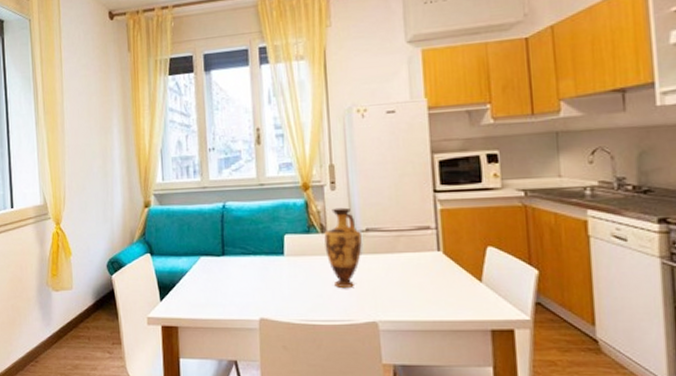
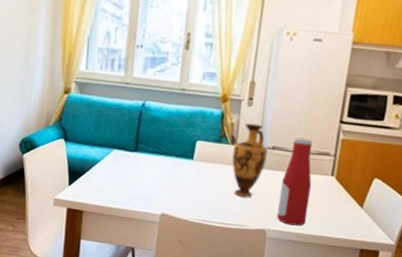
bottle: none [384,215,421,313] -> present [277,137,313,226]

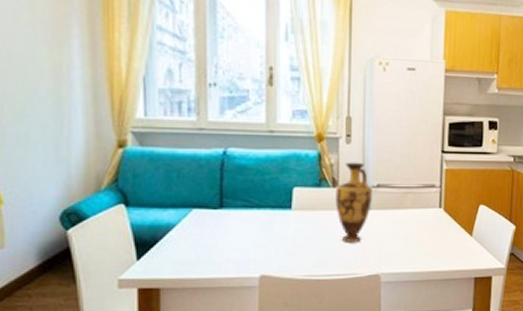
bottle: present [277,137,313,226] -> none [390,172,421,265]

